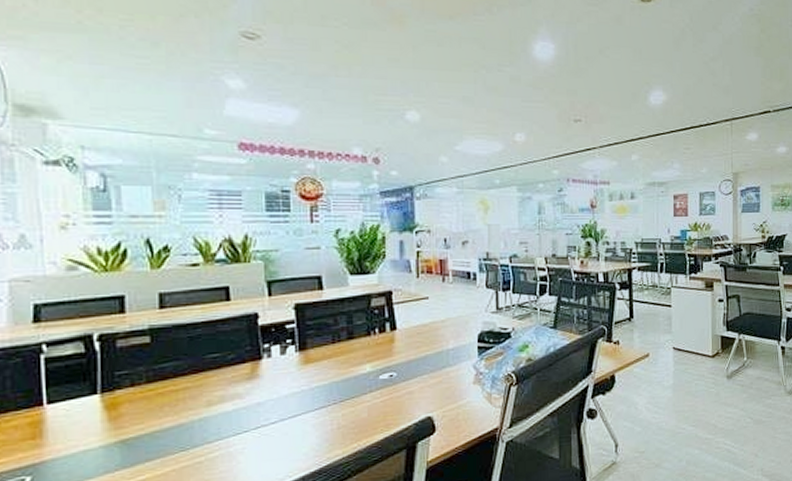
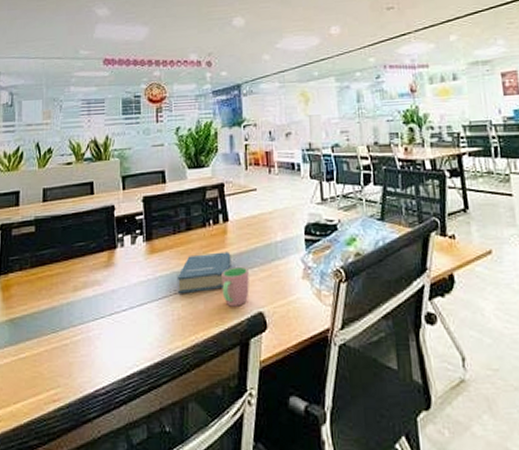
hardback book: none [336,360,399,404] -> present [177,251,231,294]
cup: none [388,374,418,413] -> present [222,266,249,307]

